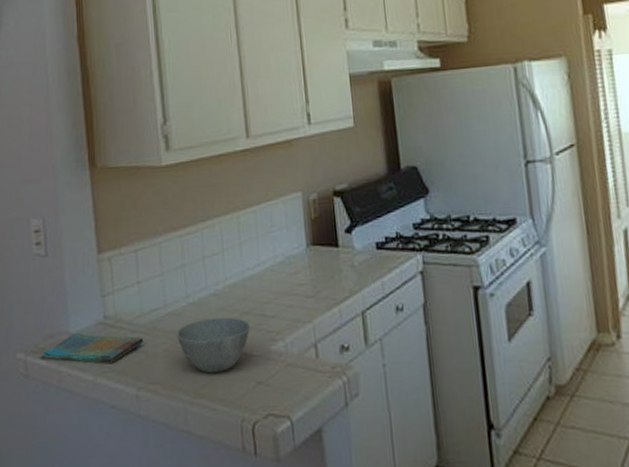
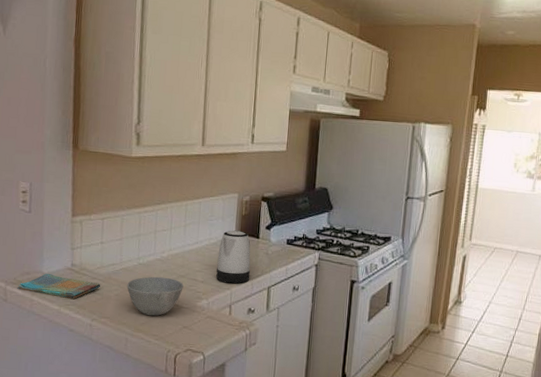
kettle: none [288,240,336,314] -> present [216,230,251,284]

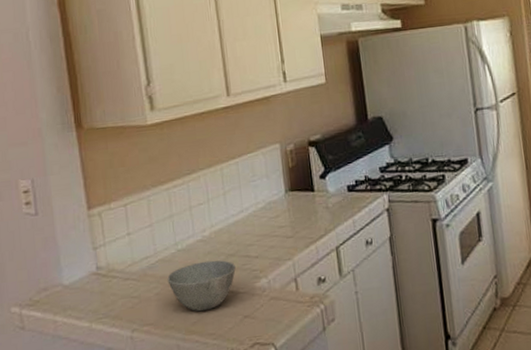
dish towel: present [17,274,101,299] -> none [35,284,136,312]
kettle: present [216,230,251,284] -> none [269,186,313,252]

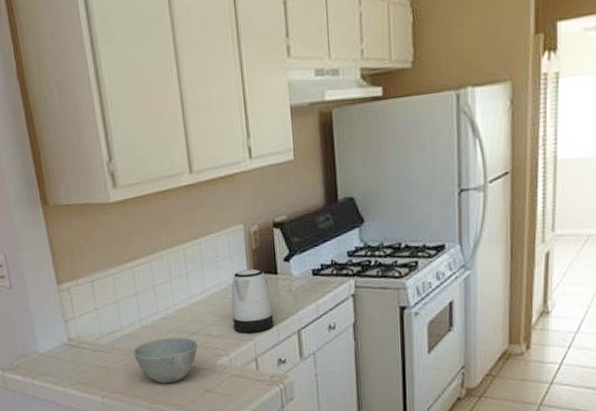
kettle: none [269,186,313,252] -> present [231,268,274,333]

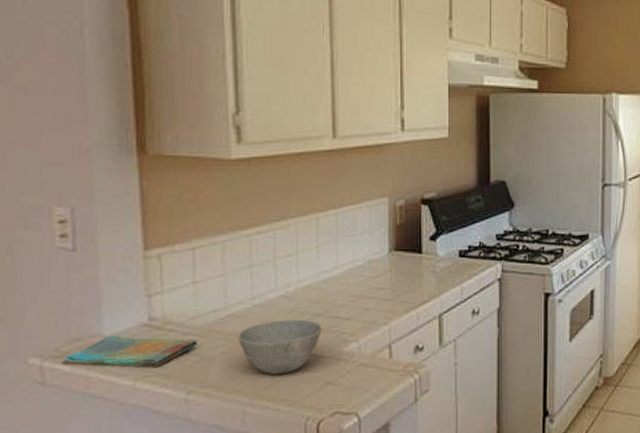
dish towel: none [16,353,105,377] -> present [62,336,198,368]
kettle: present [231,268,274,333] -> none [367,246,414,317]

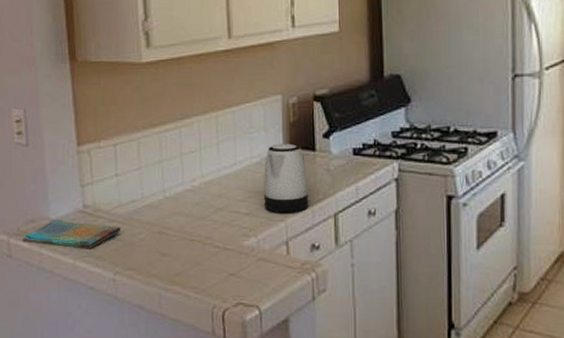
bowl: present [238,319,322,375] -> none [153,212,224,263]
kettle: none [367,246,414,317] -> present [264,143,309,213]

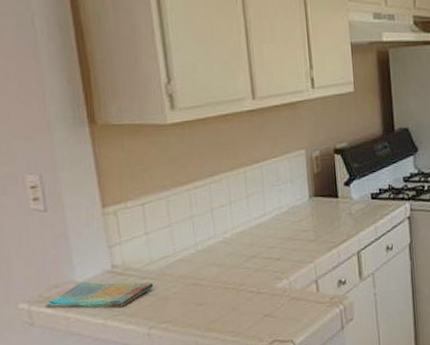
kettle: present [264,143,309,213] -> none [292,192,335,256]

